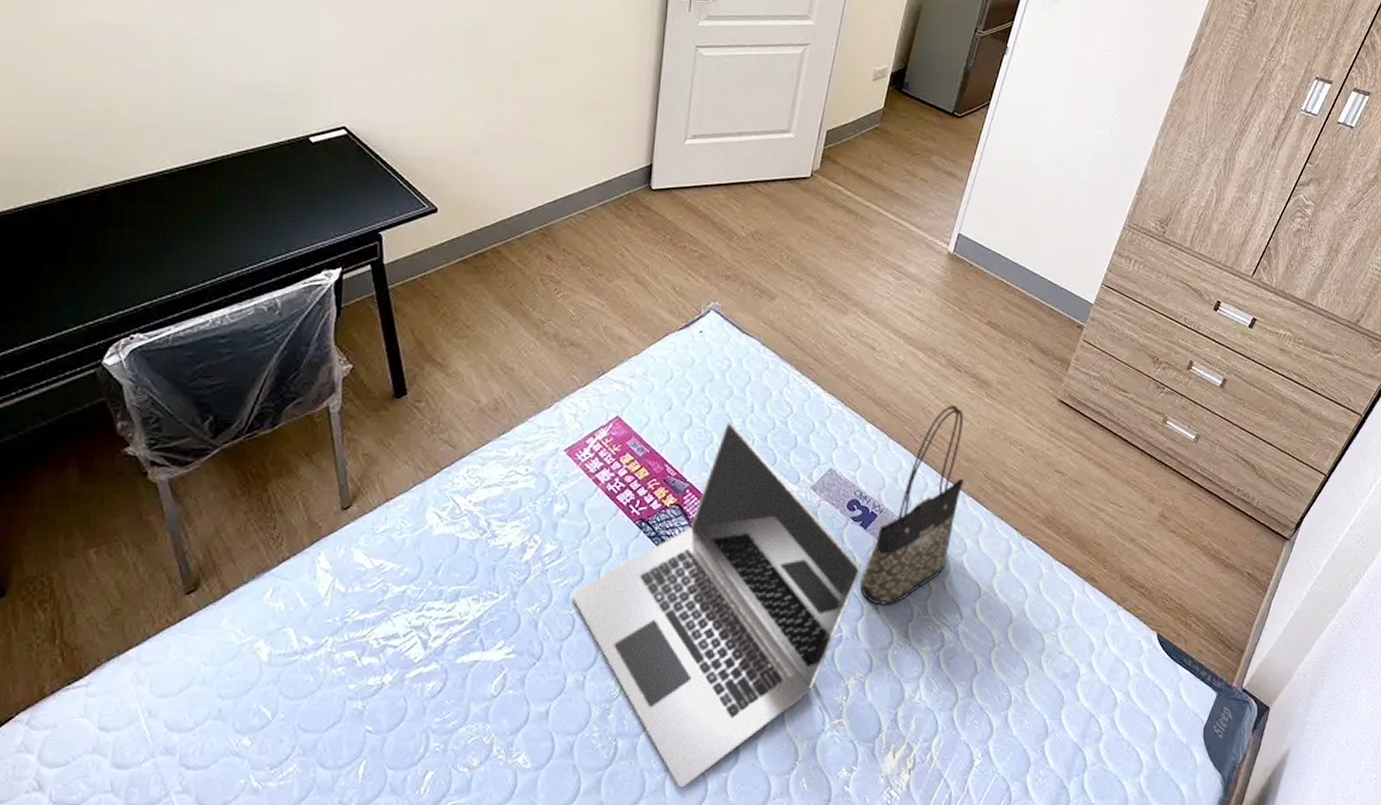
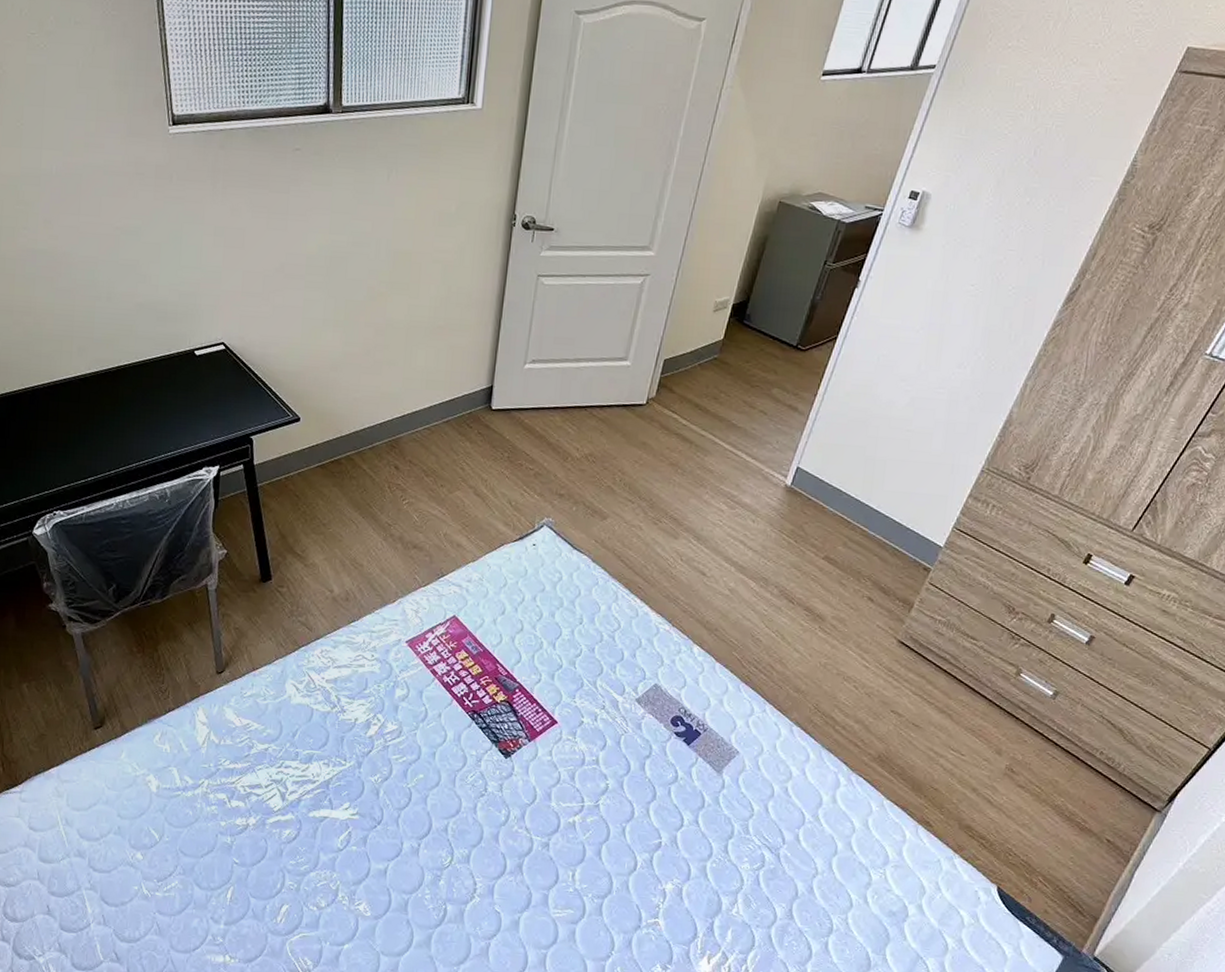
laptop: present [572,421,861,788] -> none [410,630,683,957]
tote bag: present [860,405,964,605] -> none [681,636,795,820]

